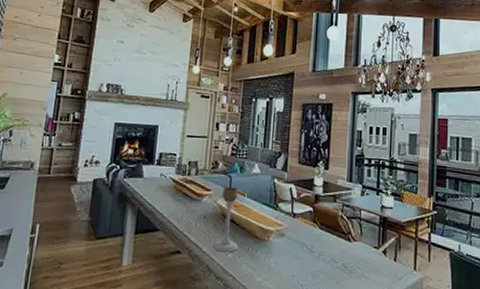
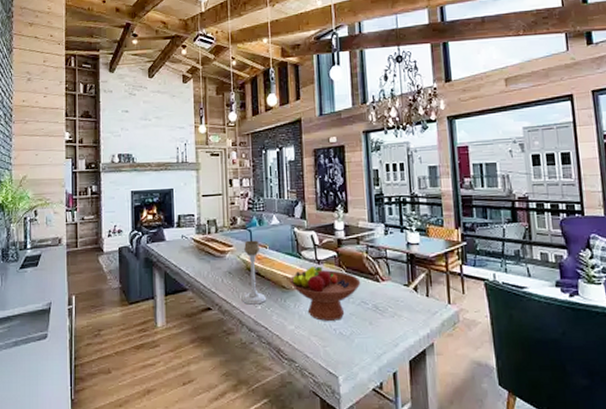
fruit bowl: none [263,219,333,277] -> present [289,266,361,321]

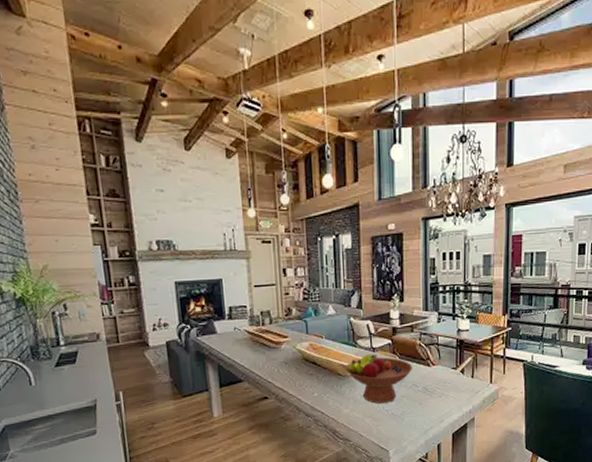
candle holder: present [241,240,267,305] -> none [298,330,323,392]

